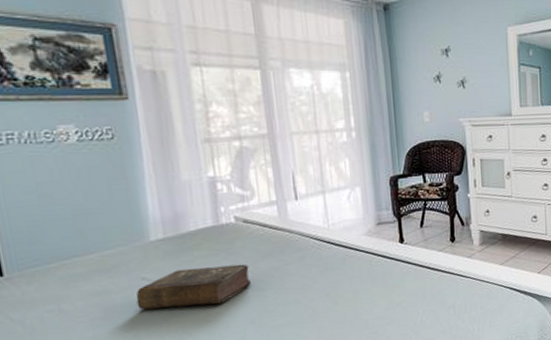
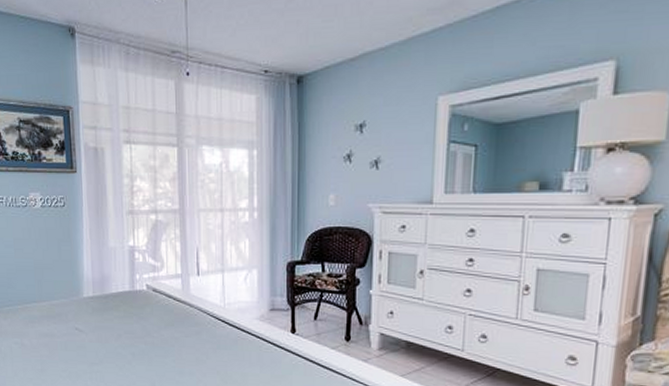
book: present [136,264,251,310] -> none [70,325,155,362]

